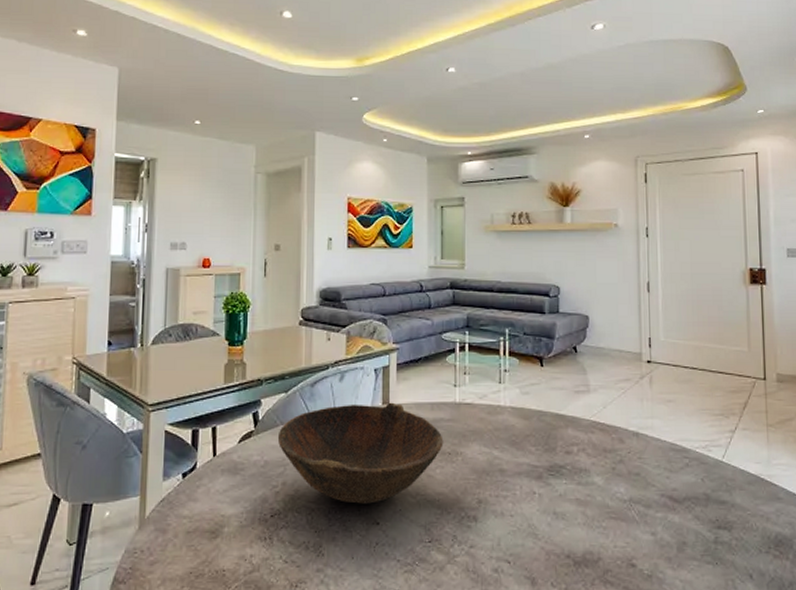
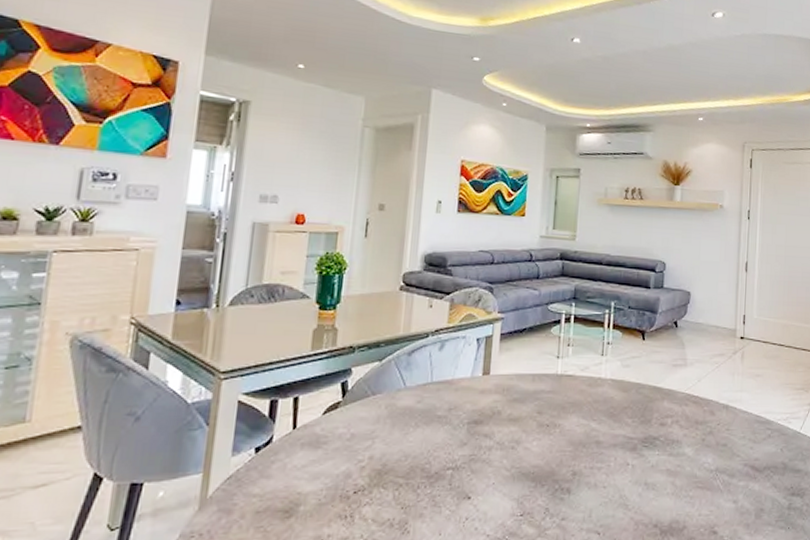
bowl: present [277,402,443,504] -> none [367,373,543,478]

